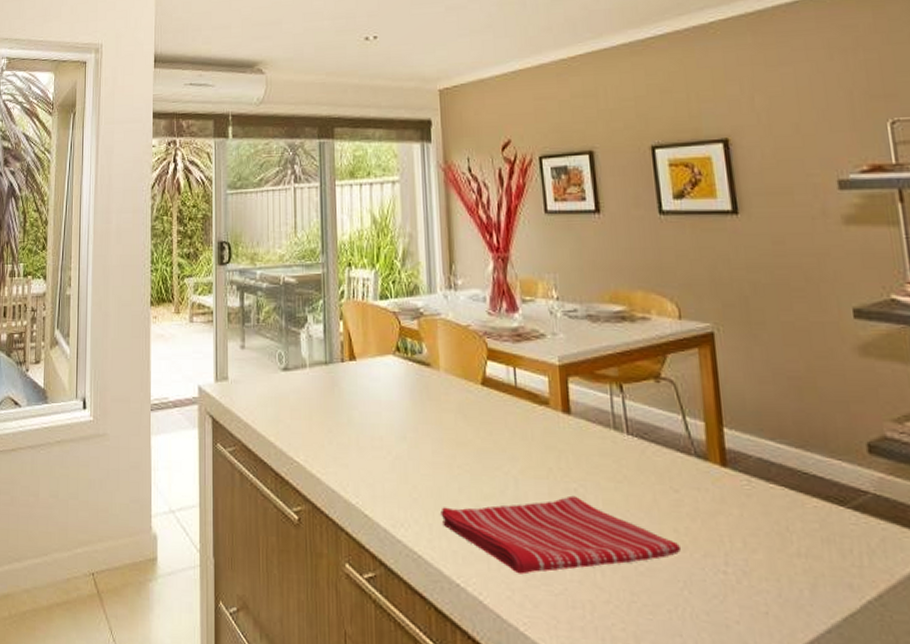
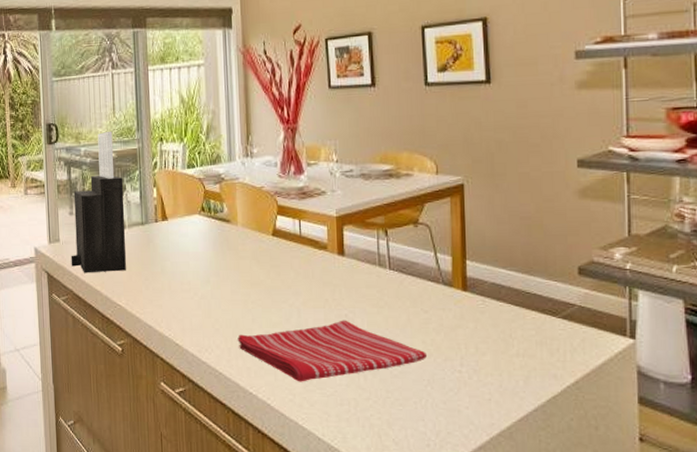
knife block: none [240,253,306,420] -> present [71,132,126,273]

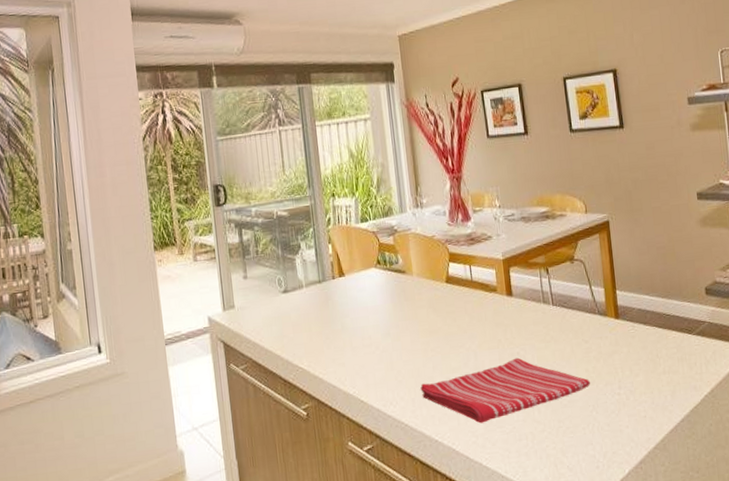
knife block: present [71,132,126,273] -> none [246,190,306,339]

